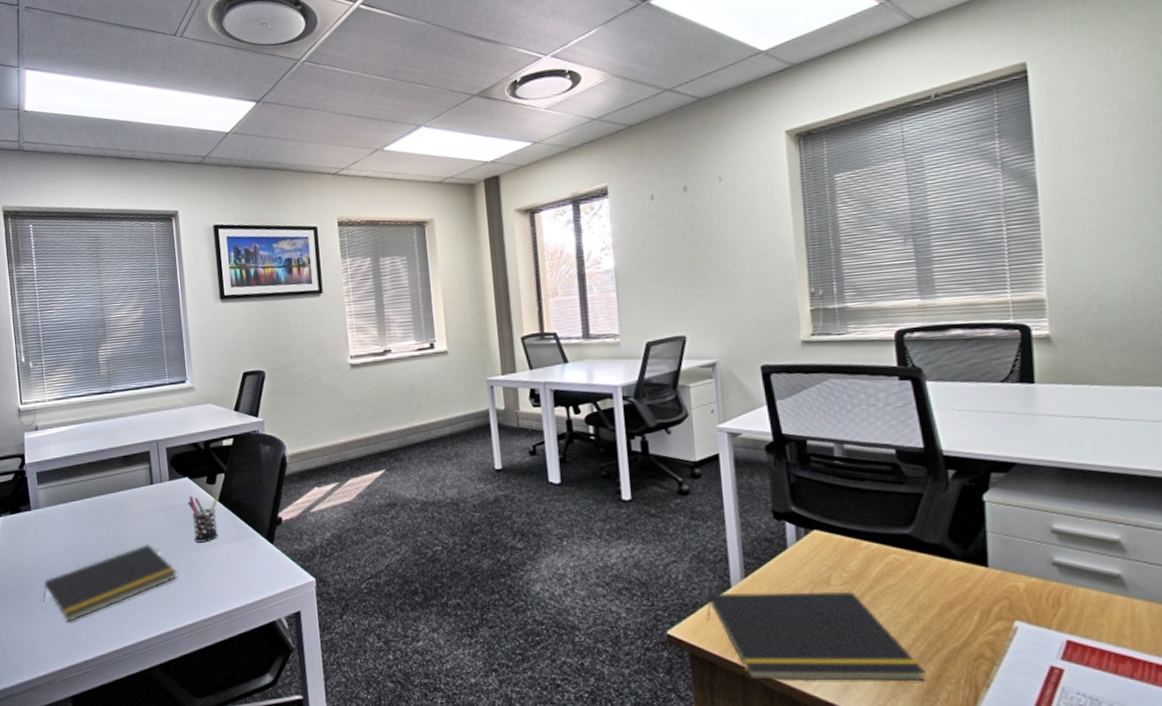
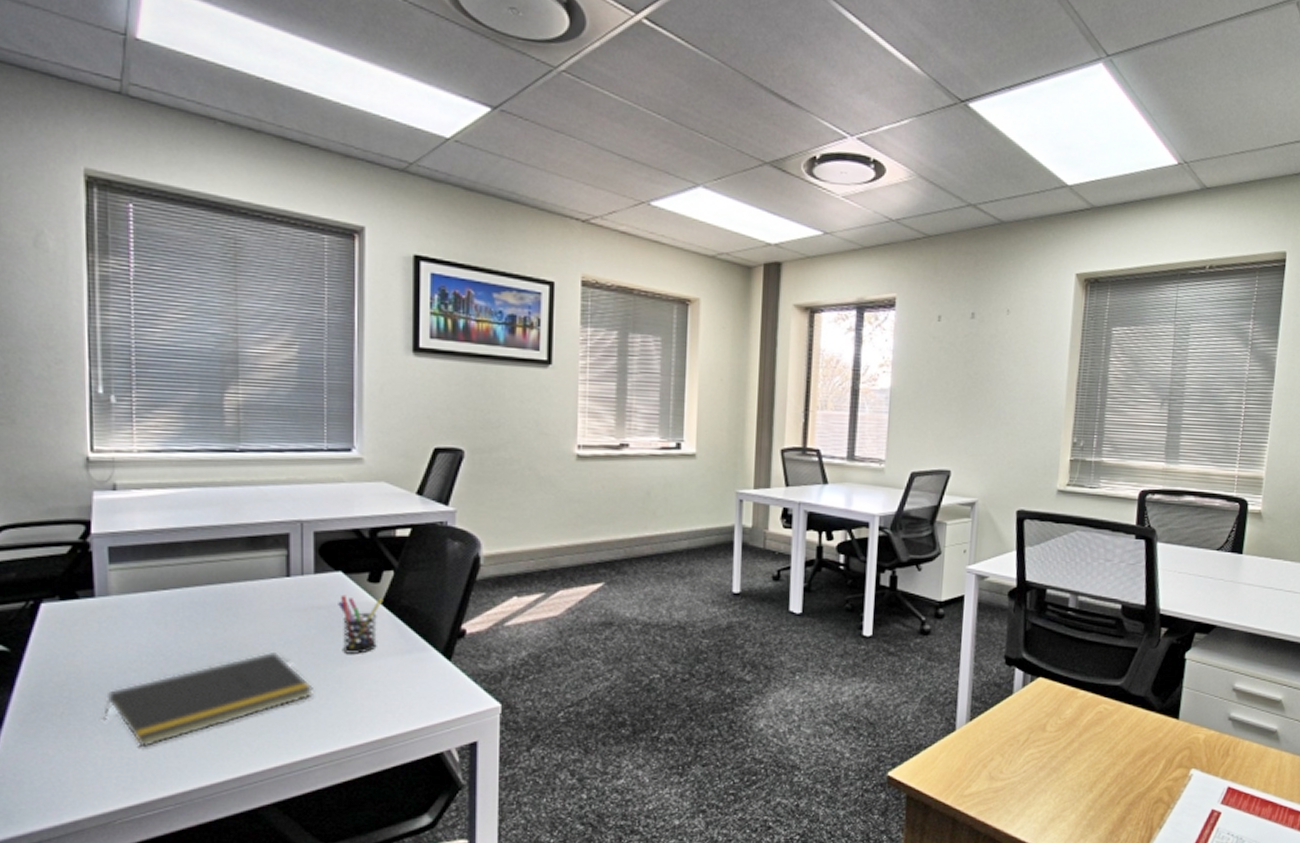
notepad: present [706,591,925,682] -> none [927,735,1113,824]

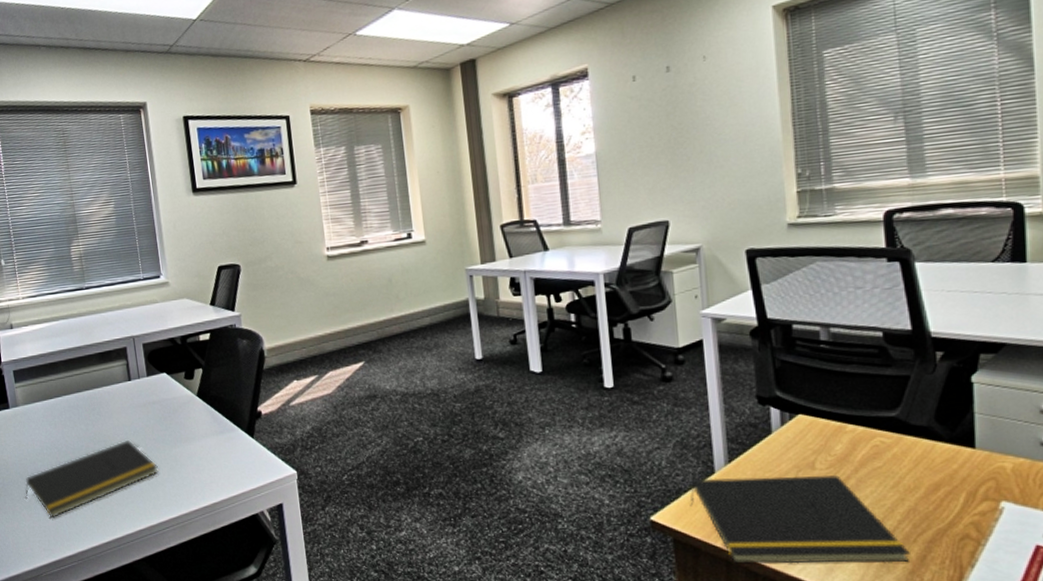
pen holder: present [338,594,383,654] -> none [166,391,198,438]
notepad: none [927,735,1113,824] -> present [690,474,910,564]

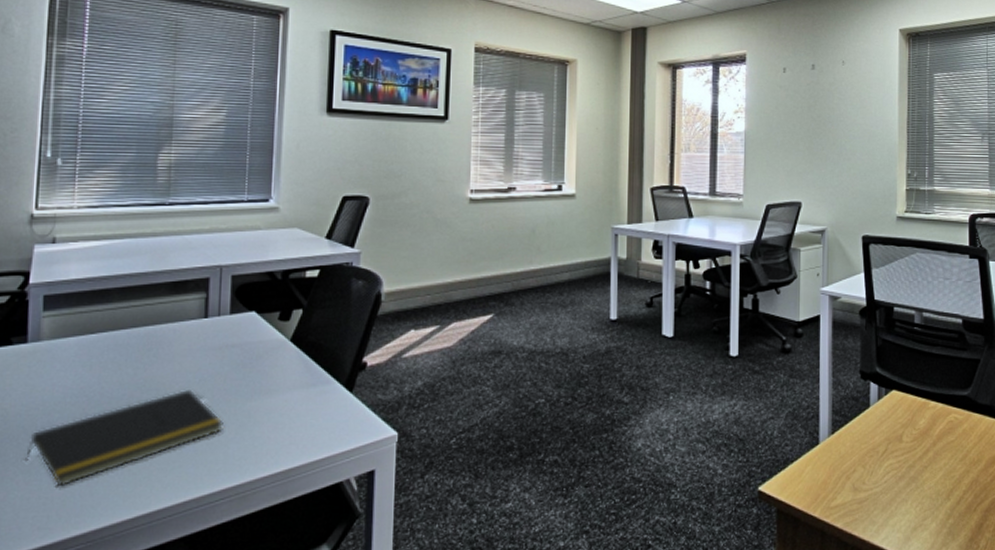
notepad: present [690,474,910,564] -> none [795,447,971,534]

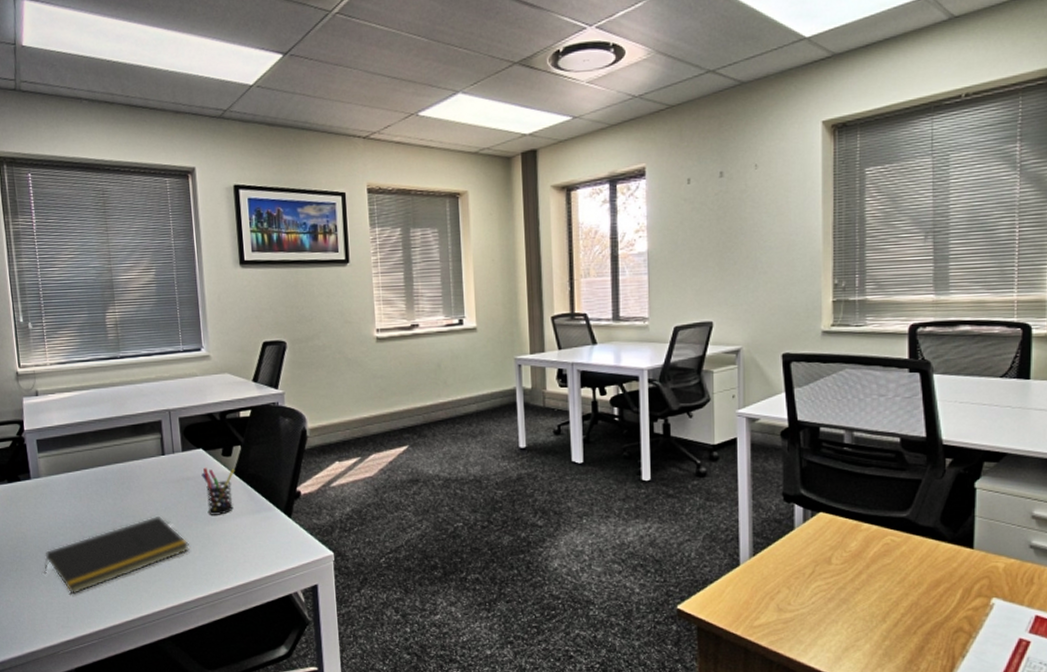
pen holder: none [250,333,292,389] -> present [201,467,235,515]

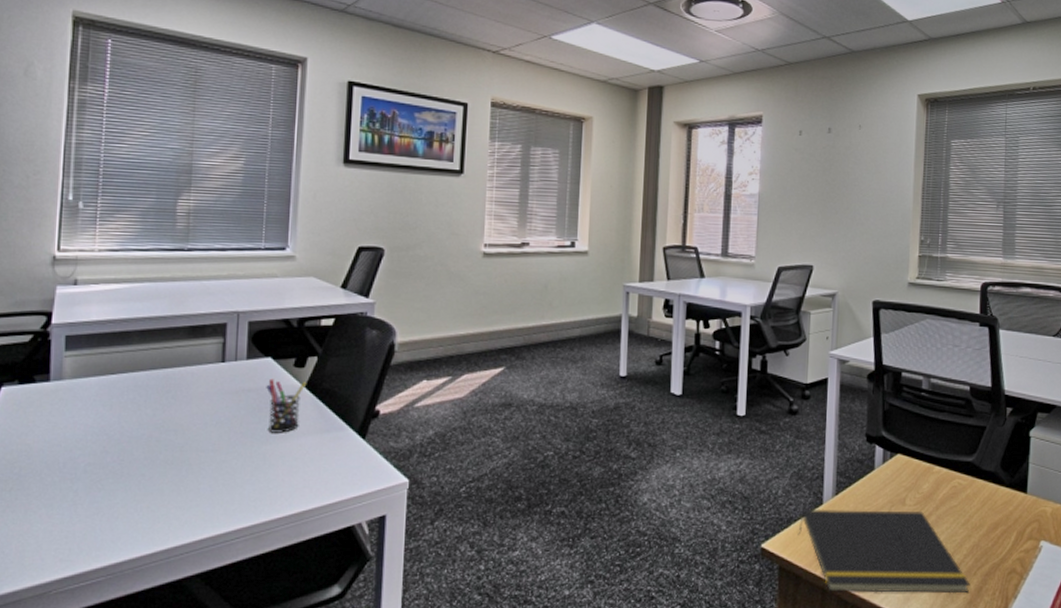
notepad: present [44,517,190,595] -> none [48,432,239,521]
notepad: none [715,569,910,653] -> present [798,509,970,594]

